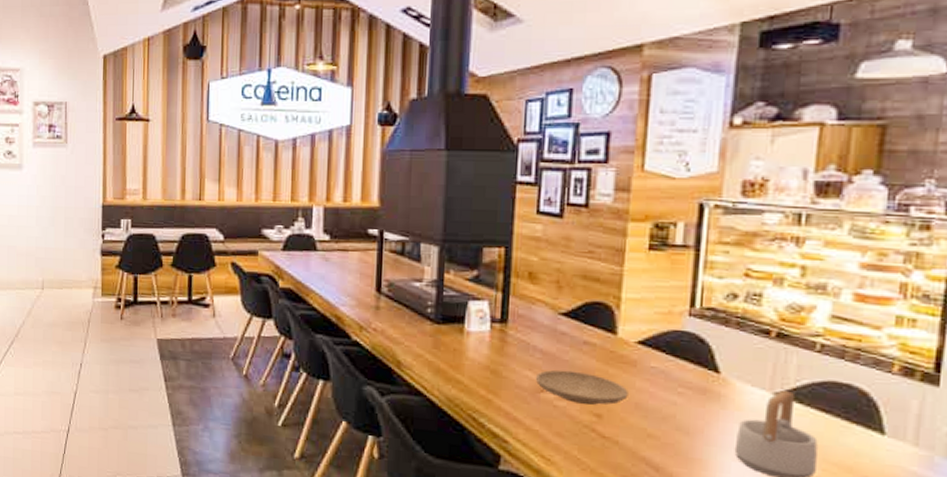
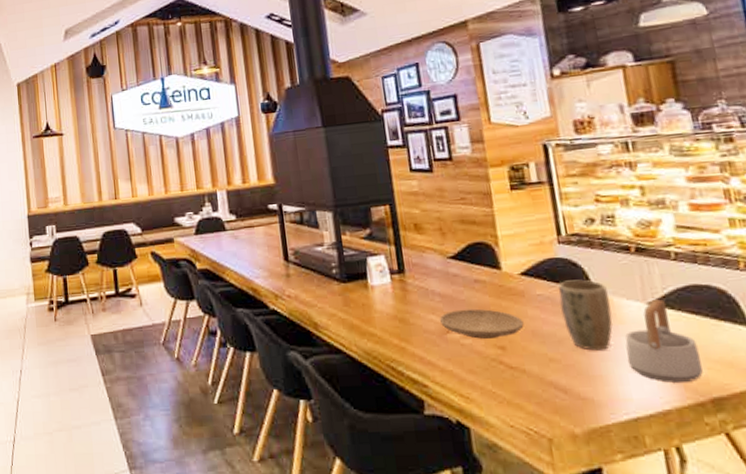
plant pot: none [673,356,732,434] -> present [558,279,613,351]

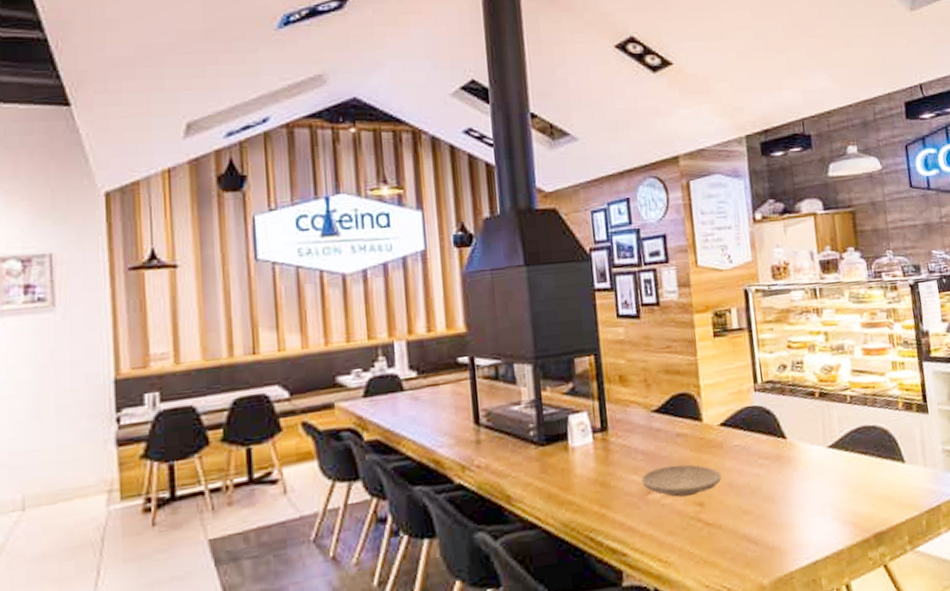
plant pot: present [558,279,613,351] -> none [753,427,798,499]
teapot: present [625,298,703,383] -> none [808,442,869,523]

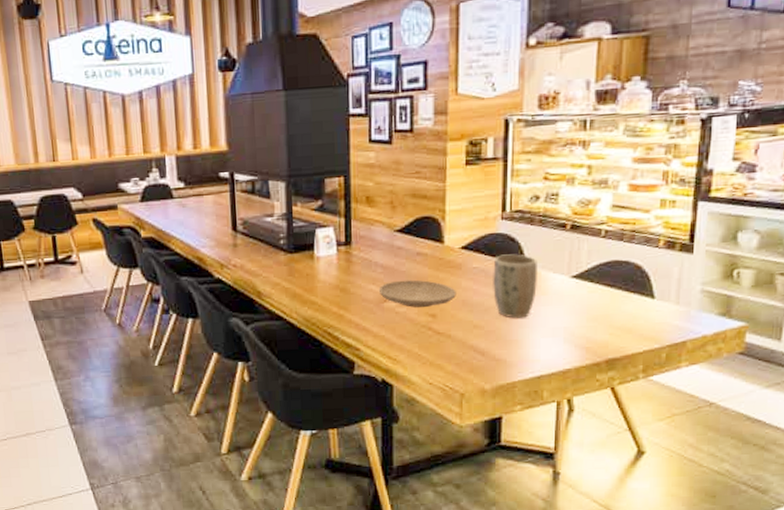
plant pot: none [753,427,798,499] -> present [492,254,537,318]

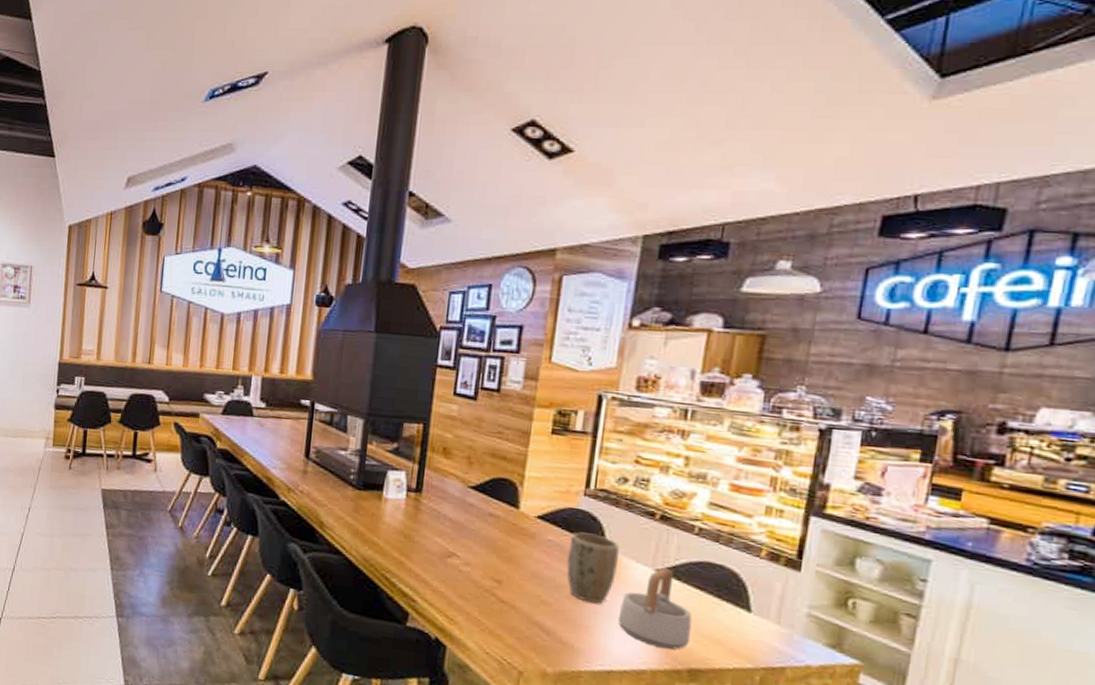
plate: present [378,279,456,308] -> none [443,537,527,572]
teapot: none [542,272,605,346] -> present [617,566,692,650]

